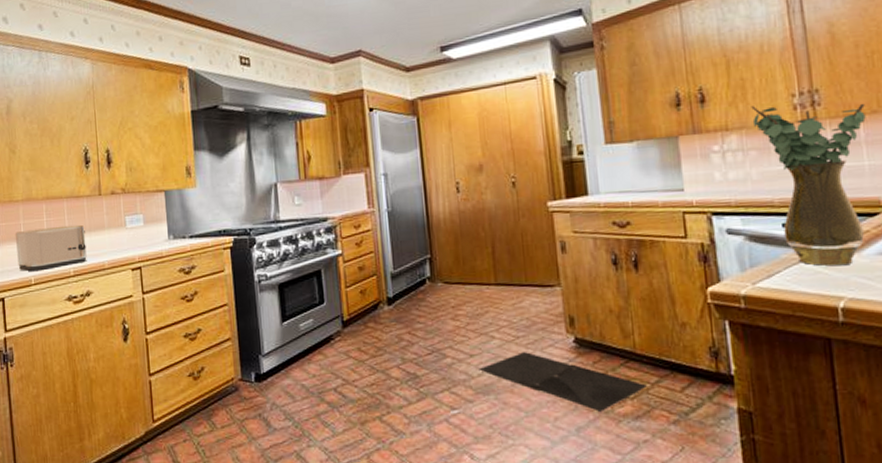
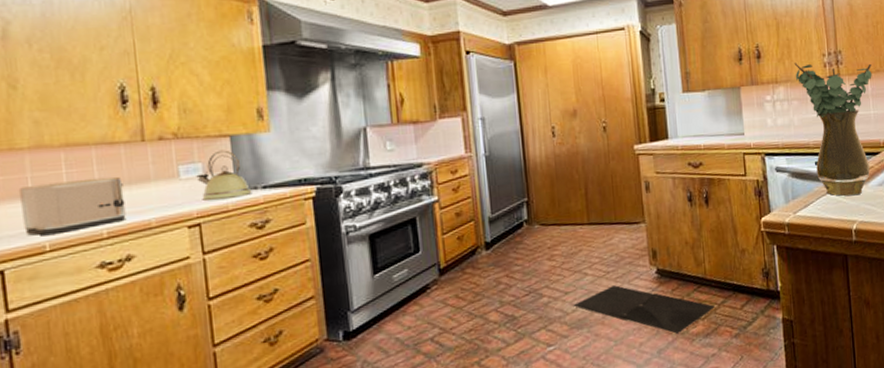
kettle: none [138,203,182,248] -> present [196,150,253,202]

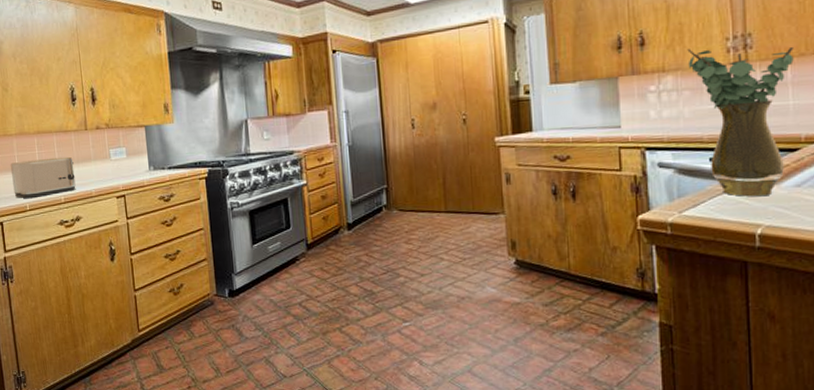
kettle: present [196,150,253,202] -> none [122,137,161,178]
door mat: present [573,285,716,334] -> none [428,272,580,325]

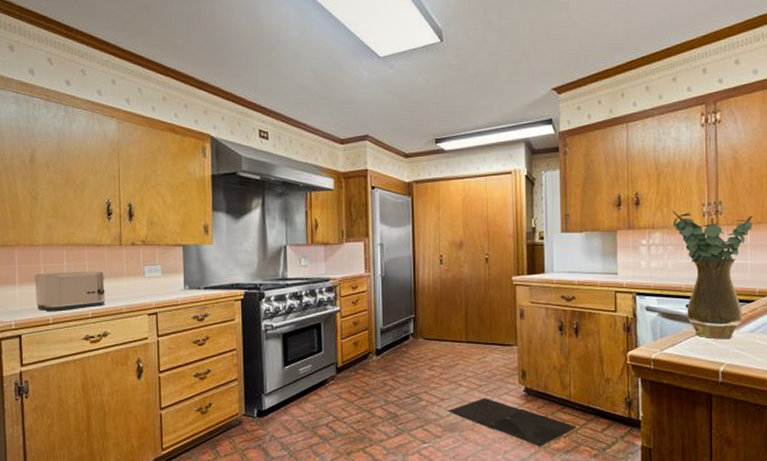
door mat: none [428,272,580,325] -> present [447,398,578,447]

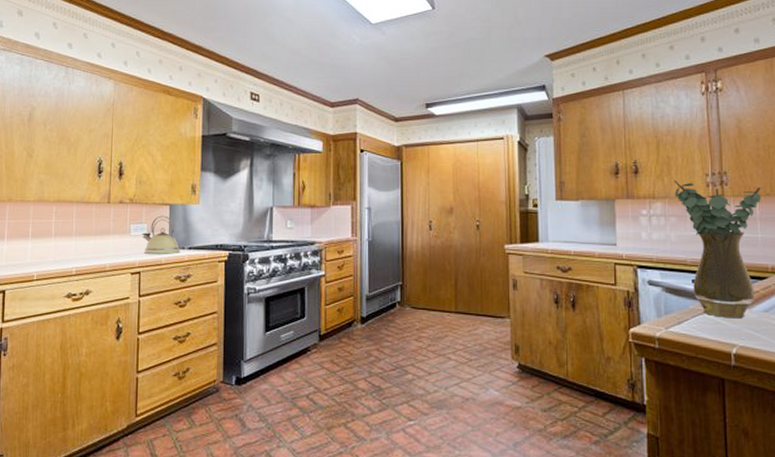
toaster: present [34,271,105,312] -> none [22,228,91,268]
kettle: none [156,256,196,296] -> present [142,215,181,255]
door mat: present [447,398,578,447] -> none [435,373,576,430]

